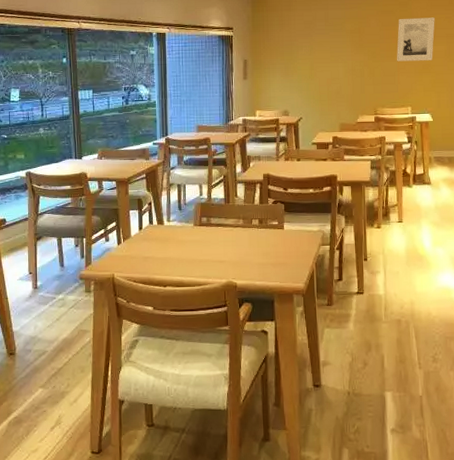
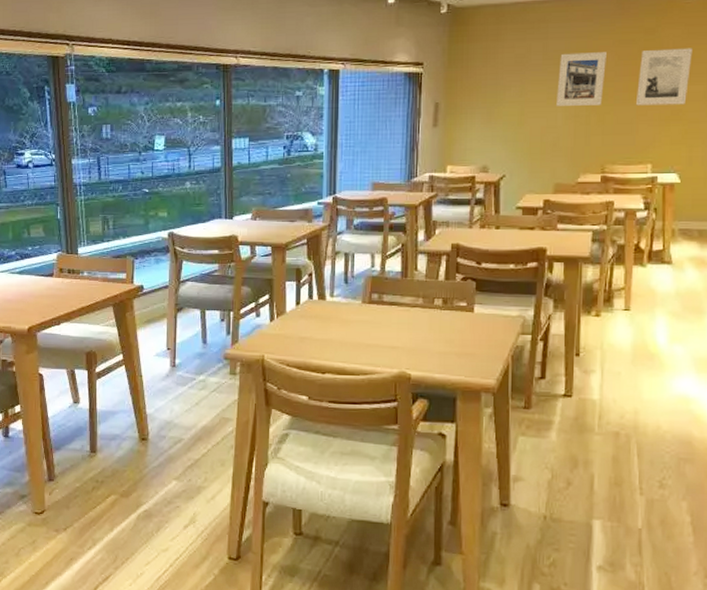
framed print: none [337,20,373,62] -> present [556,52,607,106]

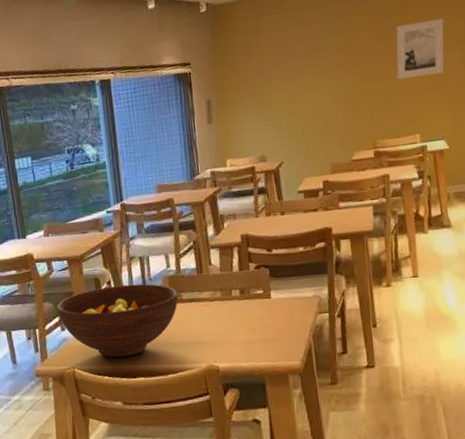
fruit bowl: none [254,278,379,352] -> present [57,284,179,358]
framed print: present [556,52,607,106] -> none [320,32,366,89]

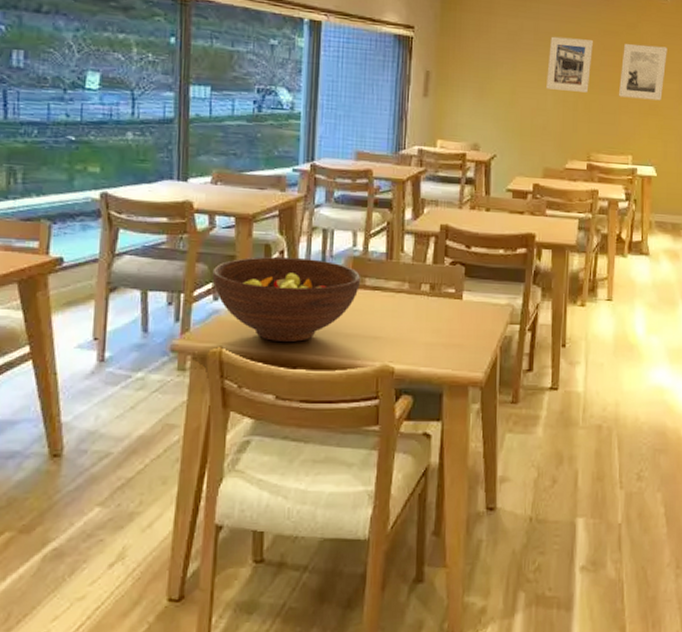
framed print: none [320,32,366,89] -> present [546,36,593,93]

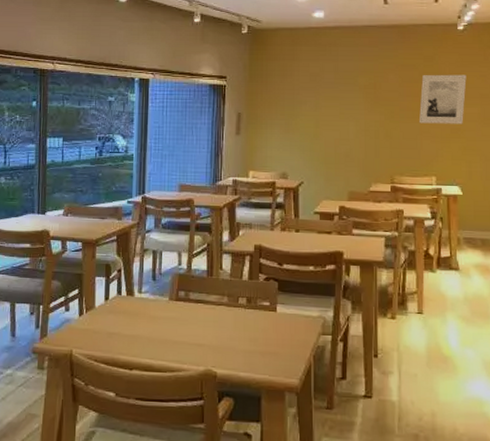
fruit bowl: present [212,256,361,343] -> none [64,274,186,348]
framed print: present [546,36,593,93] -> none [348,74,391,122]

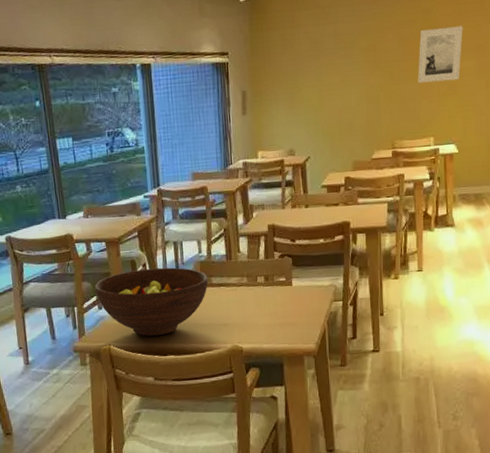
fruit bowl: none [64,274,186,348] -> present [95,267,209,336]

